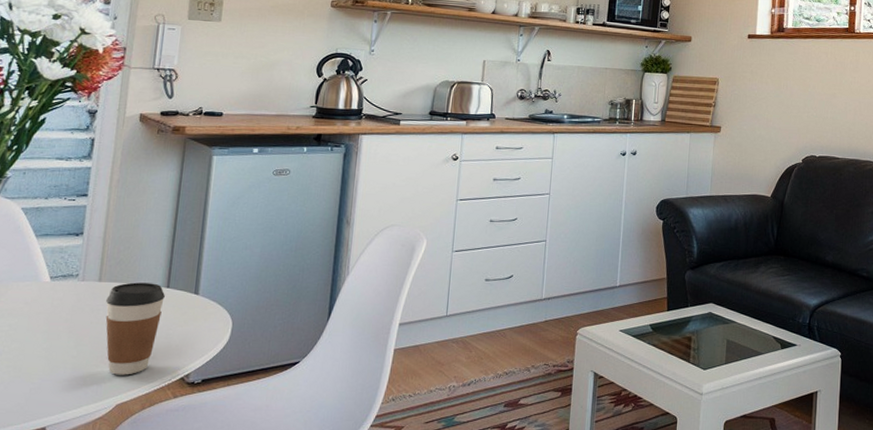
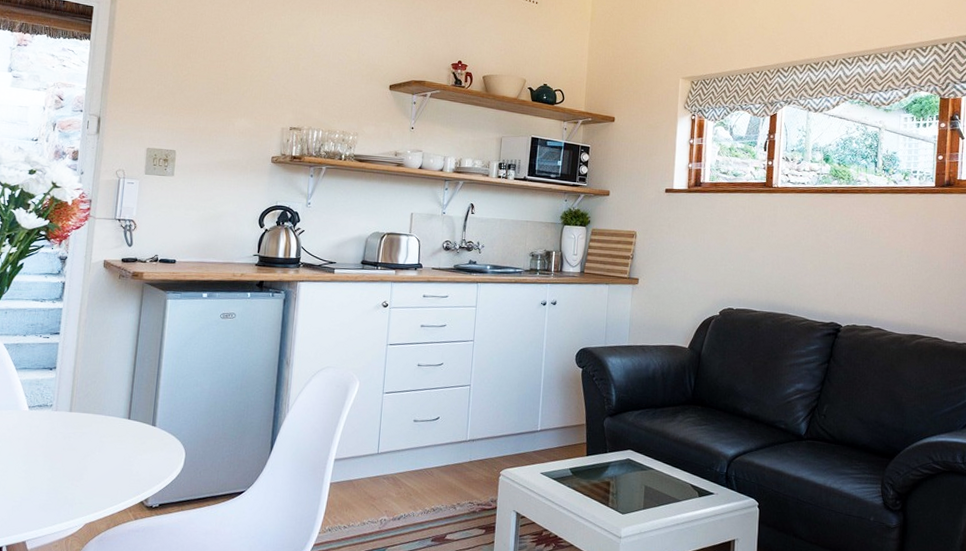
coffee cup: present [105,282,165,375] -> none [75,413,127,498]

